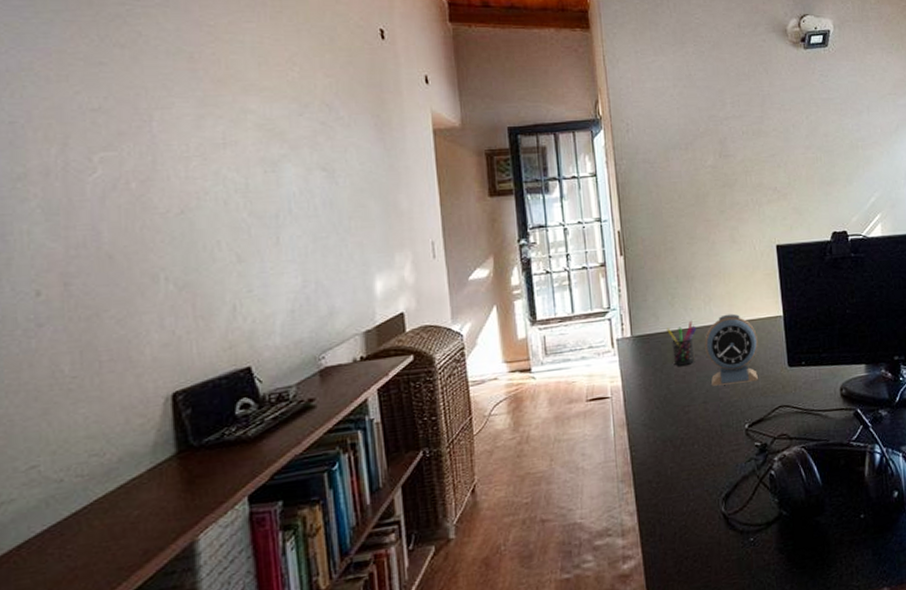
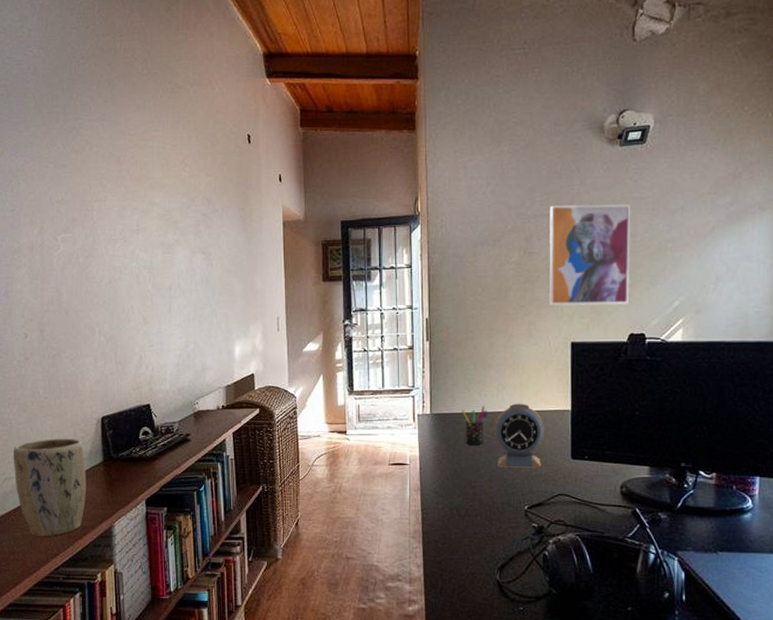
plant pot: none [16,428,150,579] -> present [13,438,87,536]
wall art: none [741,105,828,209] -> present [549,204,631,305]

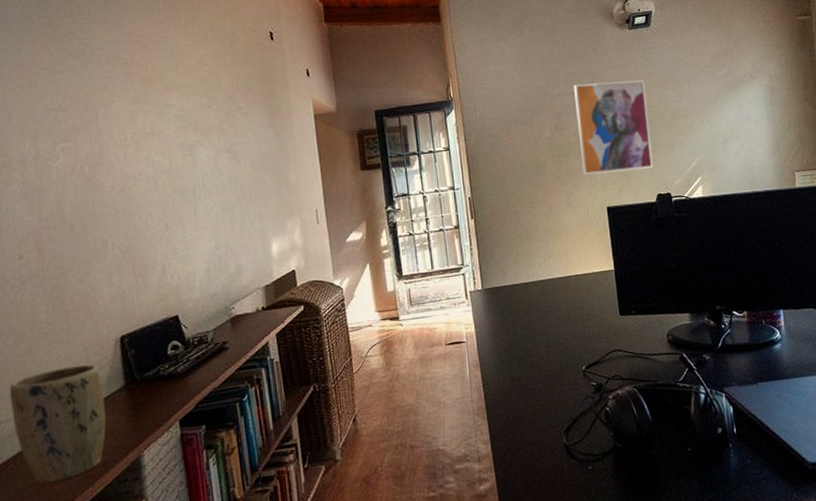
pen holder: present [462,406,489,445] -> none [512,276,539,315]
alarm clock: present [494,403,544,468] -> none [545,268,593,333]

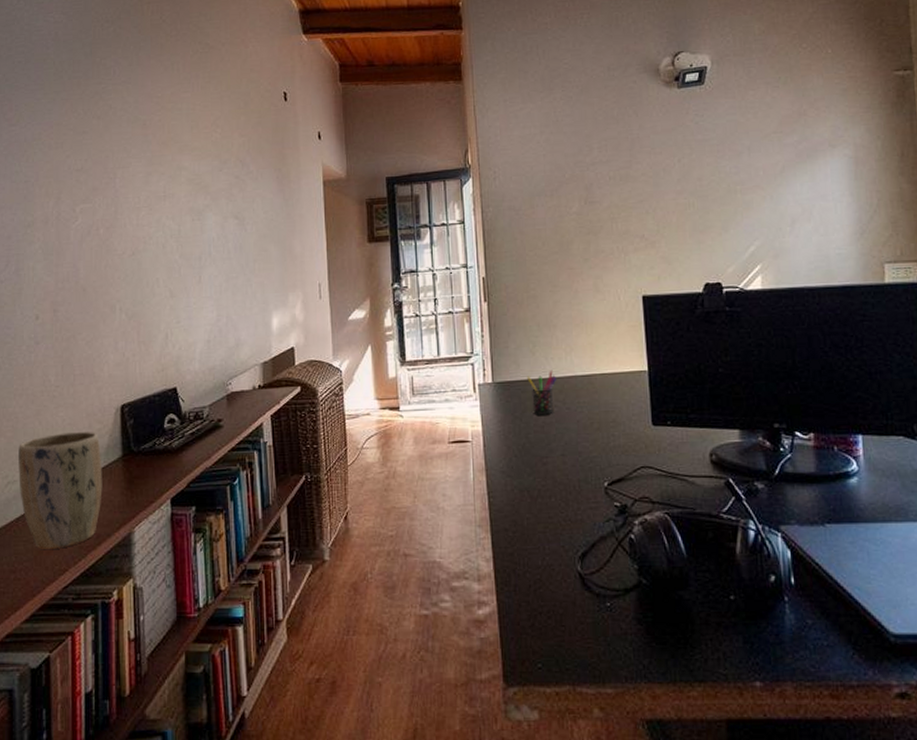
pen holder: none [512,276,539,315] -> present [527,371,557,415]
wall art: present [574,80,653,175] -> none [609,147,701,257]

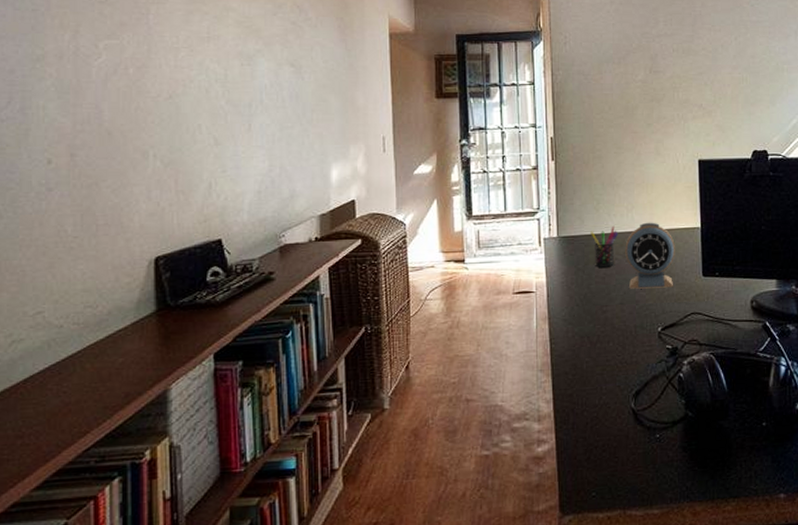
plant pot: present [18,432,103,549] -> none [26,286,132,411]
alarm clock: none [565,365,620,439] -> present [625,222,675,289]

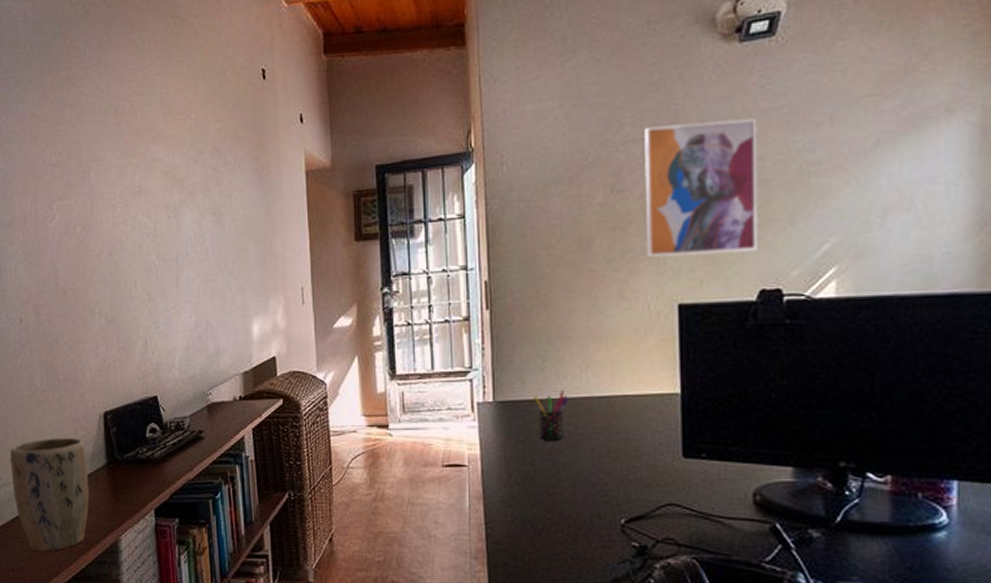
plant pot: none [26,286,132,411] -> present [10,438,90,551]
alarm clock: present [625,222,675,289] -> none [578,385,645,470]
wall art: none [673,26,751,123] -> present [644,118,757,257]

